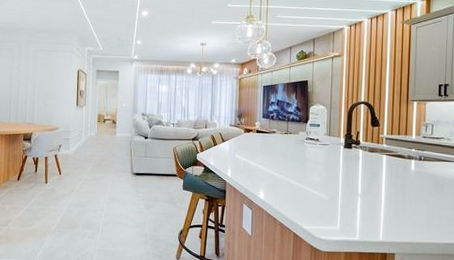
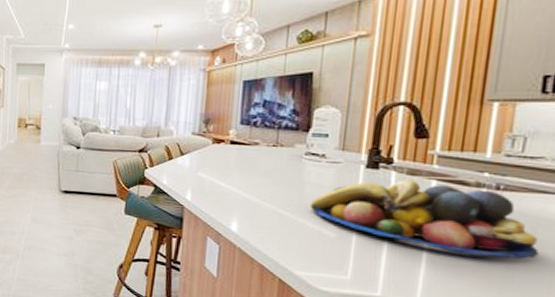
fruit bowl: none [310,155,446,207] -> present [309,179,539,259]

